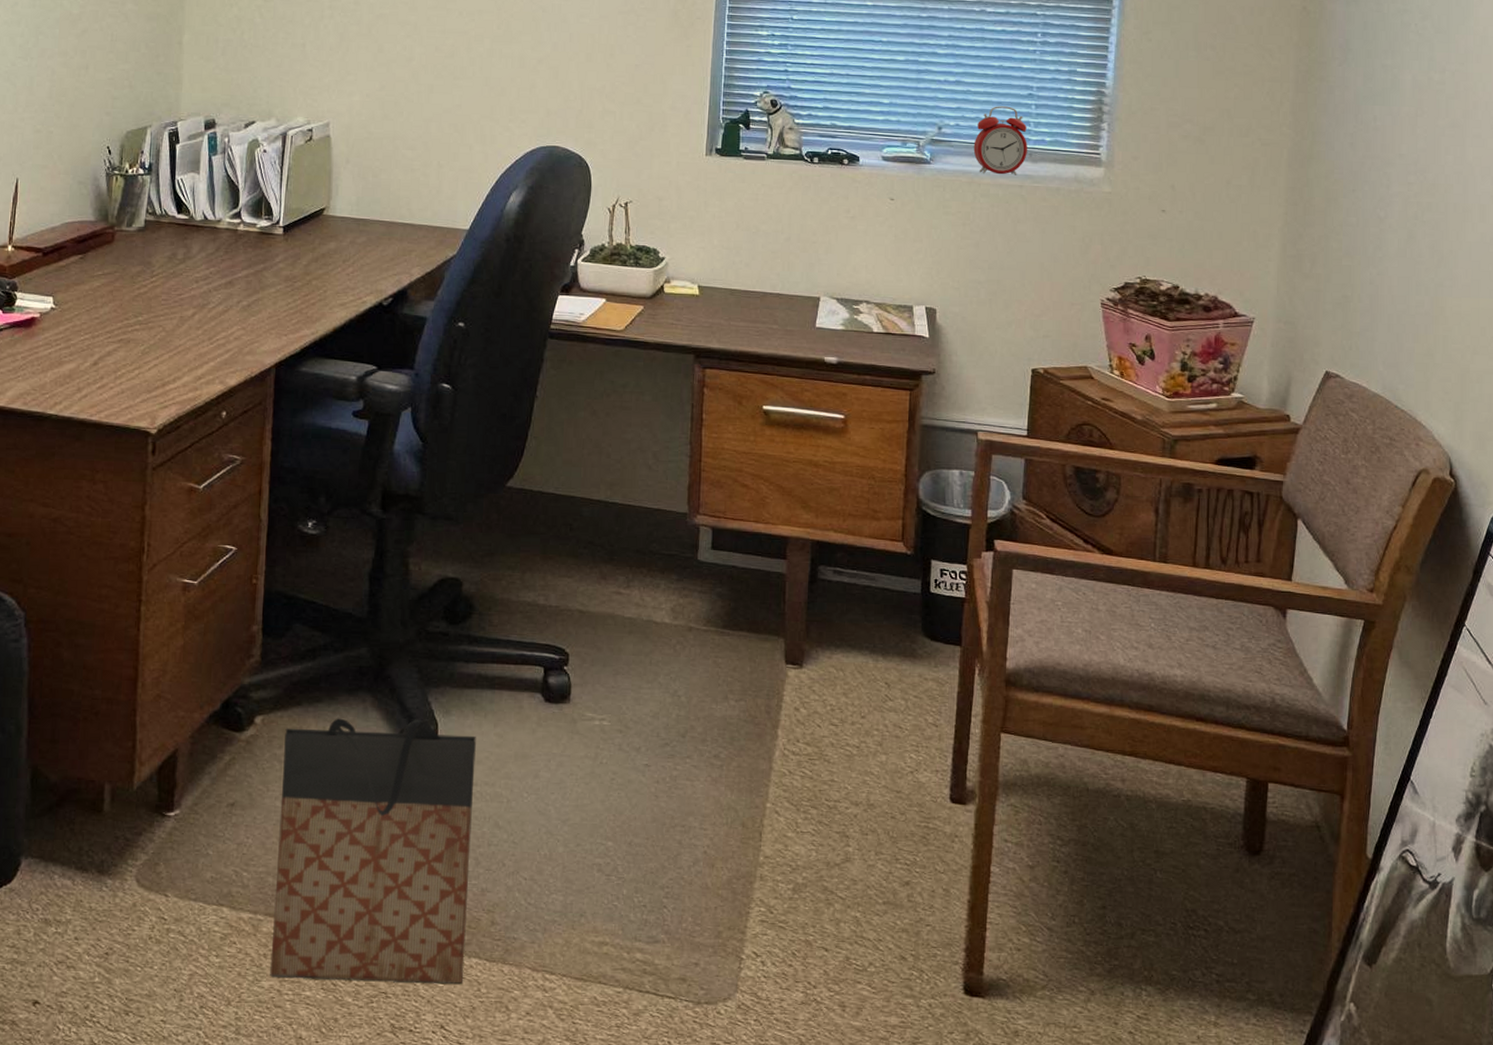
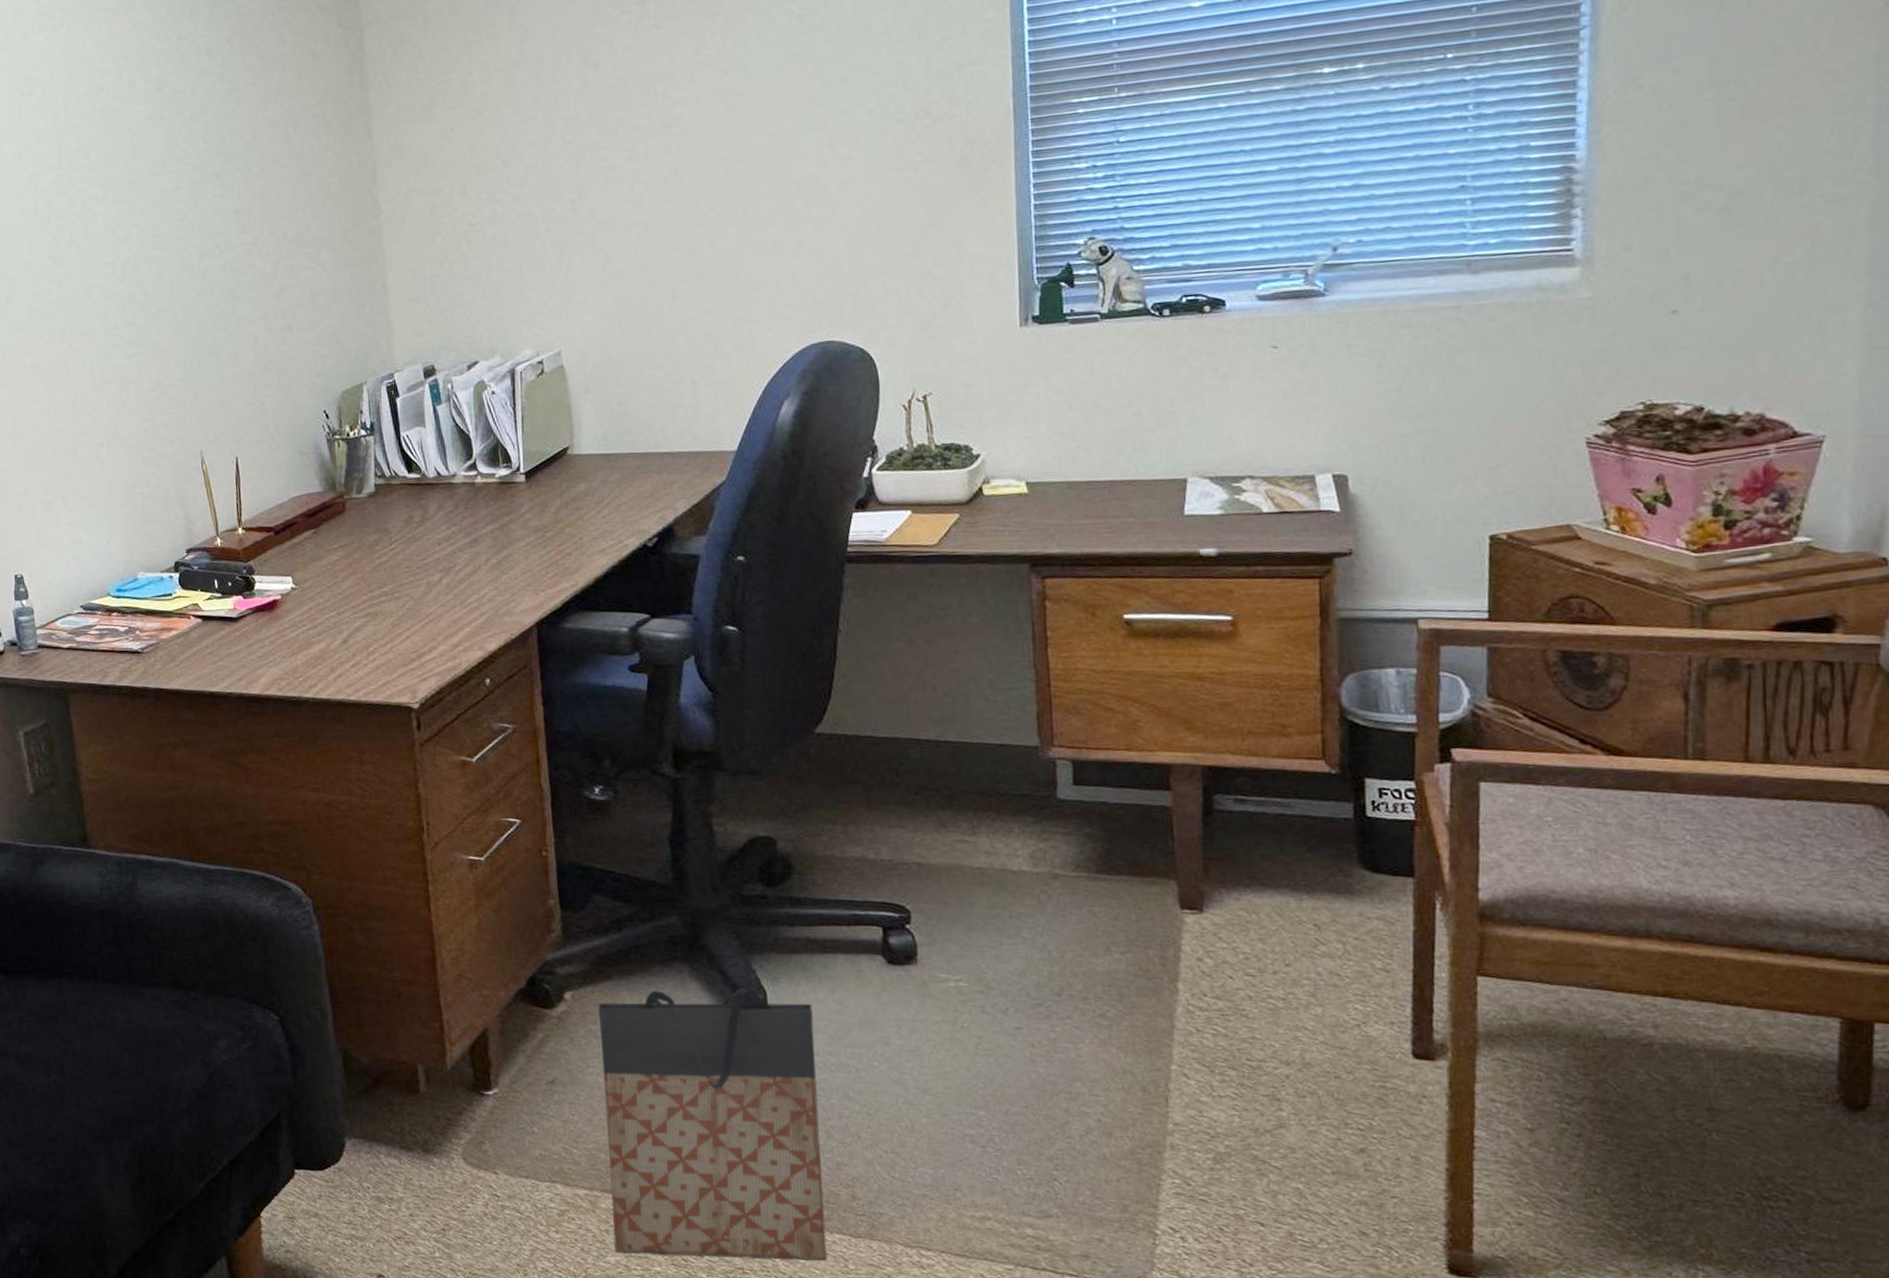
alarm clock: present [973,106,1027,175] -> none [1385,207,1464,299]

